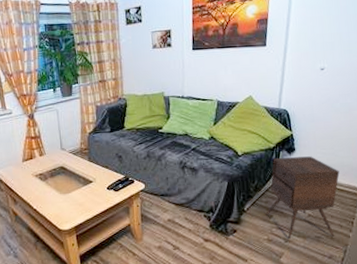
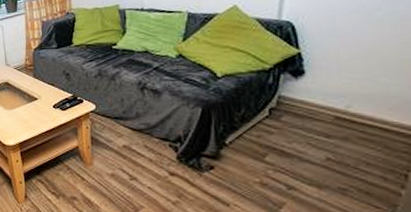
side table: present [265,156,340,239] -> none [257,82,382,191]

